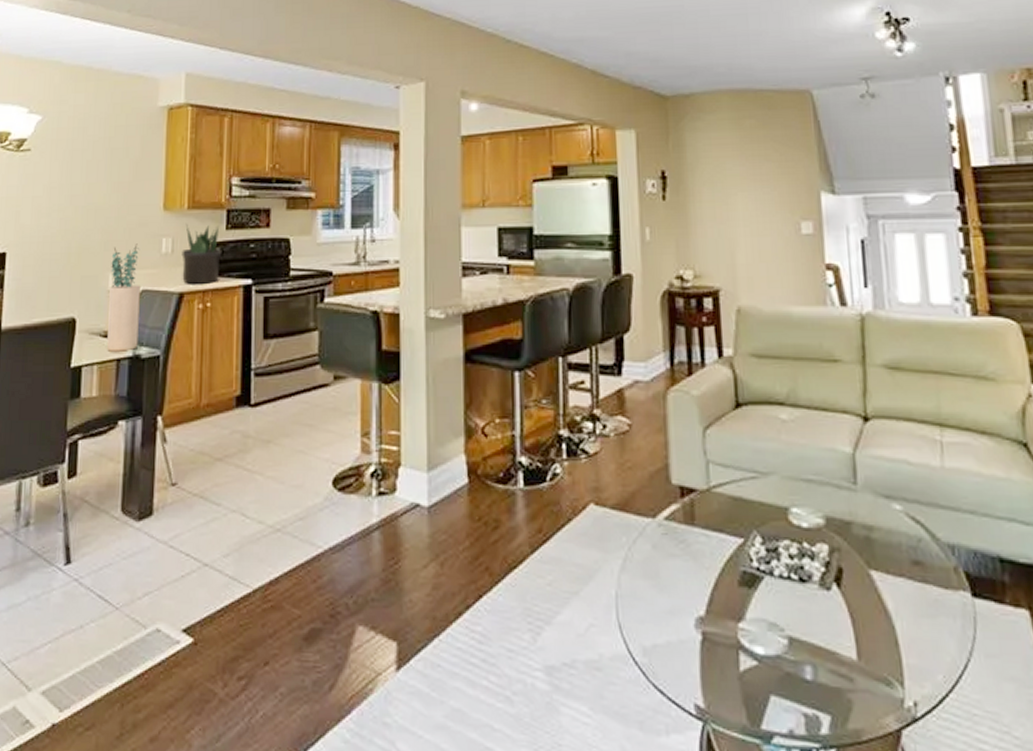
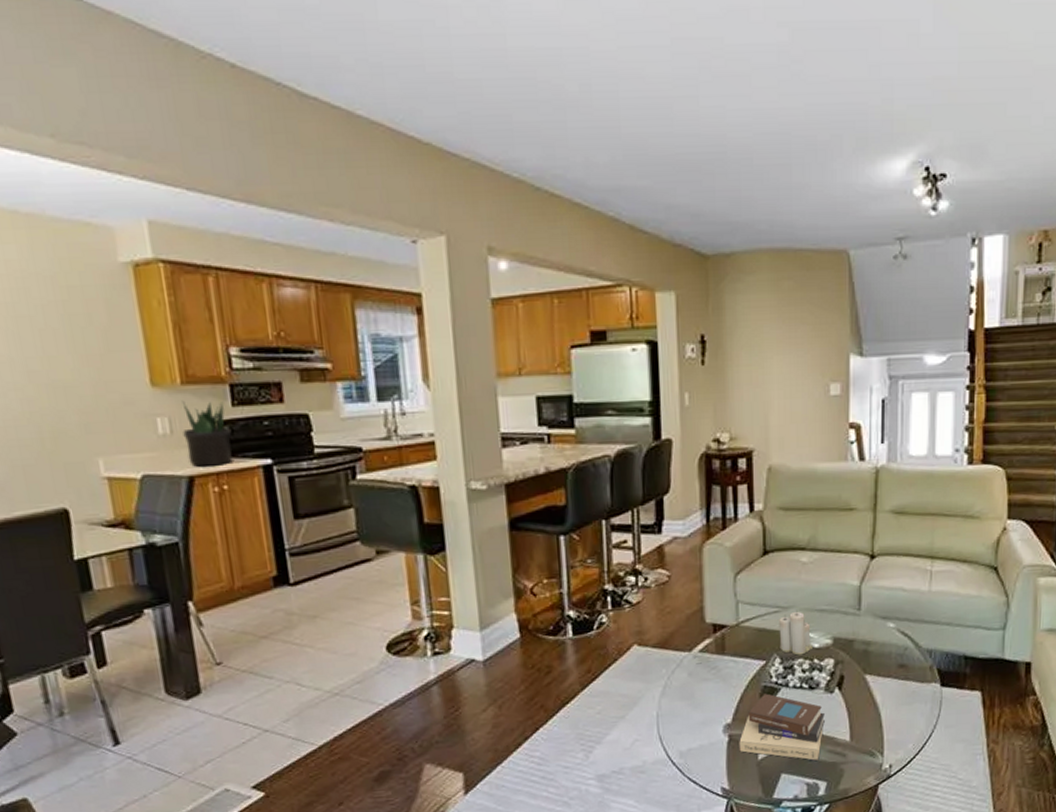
vase: present [107,243,140,351] -> none [96,425,150,541]
books: none [715,581,822,682] -> present [739,693,825,761]
candle: none [757,477,801,536] -> present [779,609,813,656]

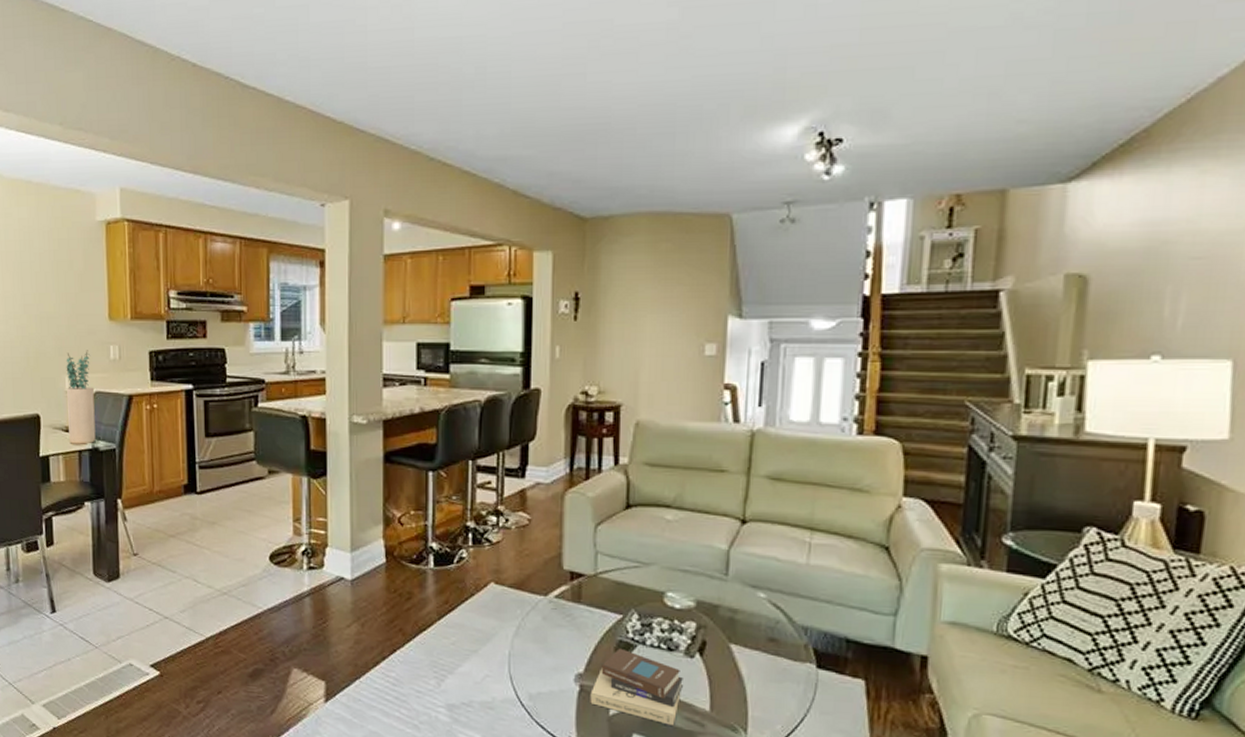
vase: none [96,425,150,541] -> present [66,350,96,444]
planter: present [183,402,233,467] -> none [128,334,165,388]
candle: present [779,609,813,656] -> none [638,567,673,614]

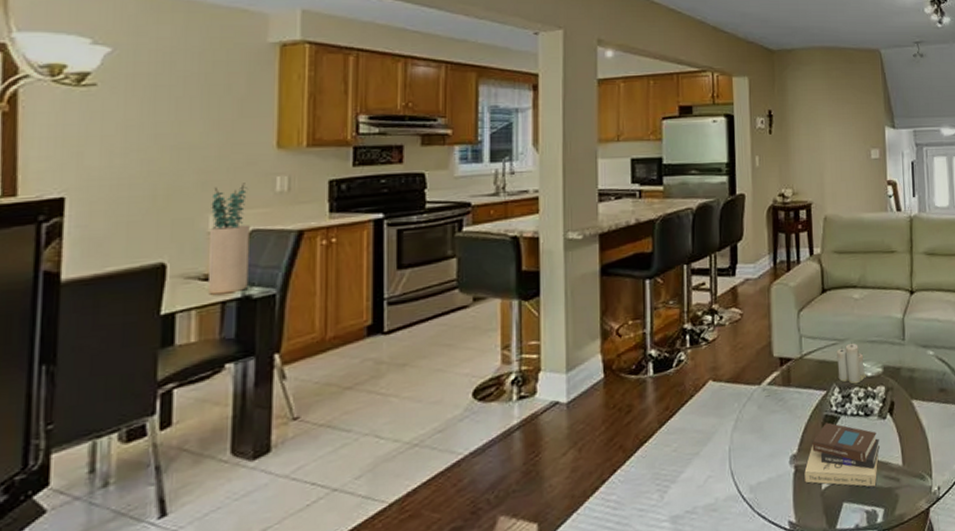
candle: none [638,567,673,614] -> present [837,341,866,385]

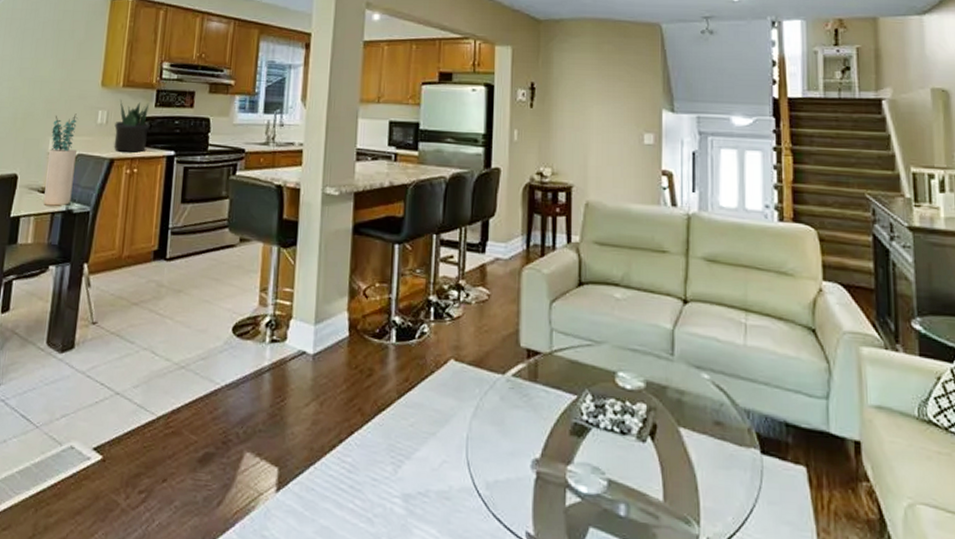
planter: none [300,162,349,221] -> present [113,100,150,153]
books: present [804,422,880,487] -> none [547,431,636,518]
candle: present [837,341,866,385] -> none [591,346,625,395]

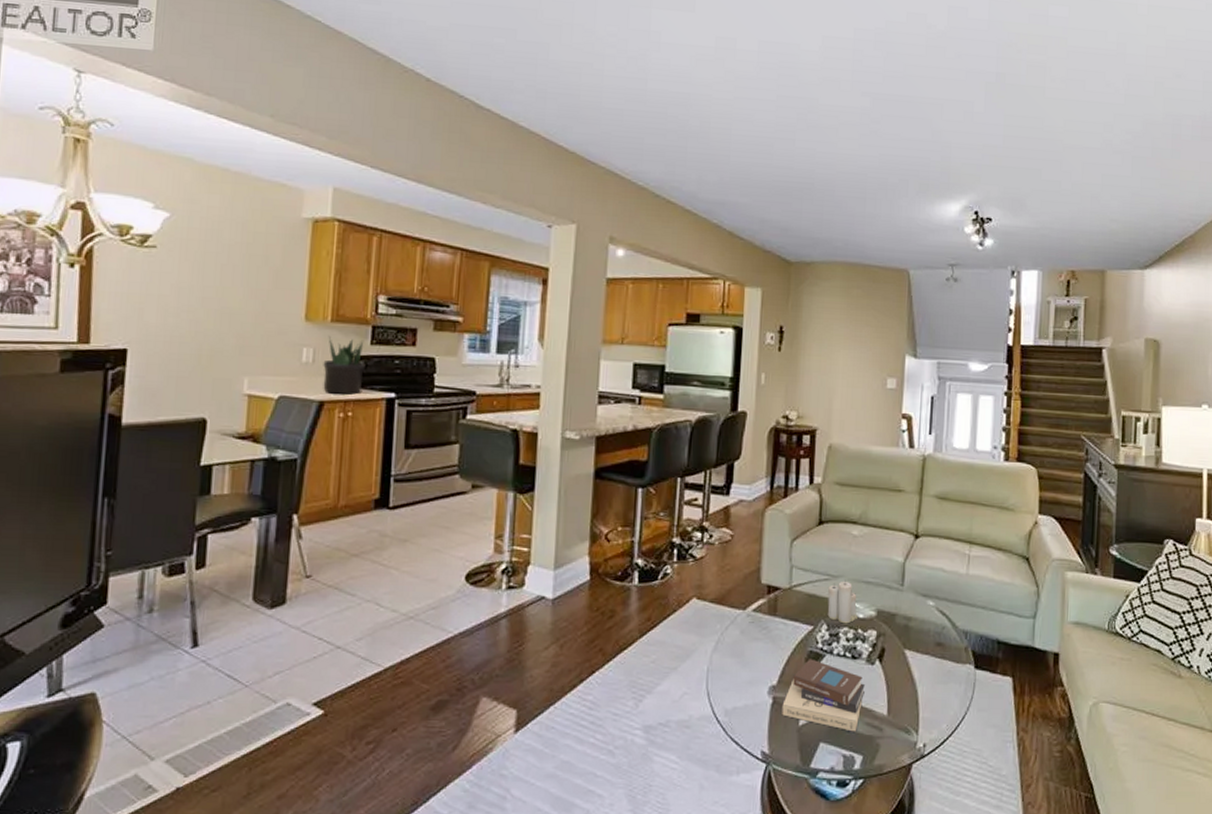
vase: present [44,113,78,206] -> none [241,351,278,453]
books: none [547,431,636,518] -> present [782,659,865,732]
candle: none [591,346,625,395] -> present [827,579,858,624]

